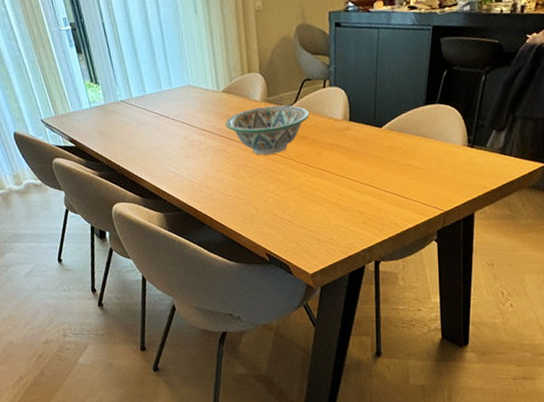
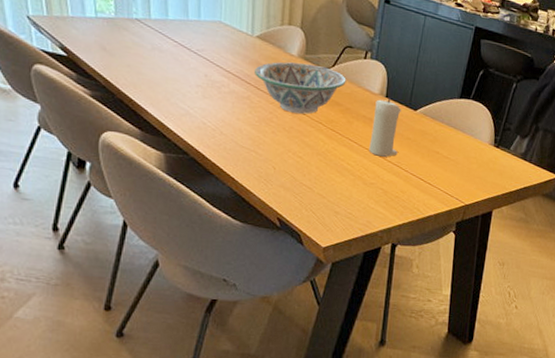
candle: none [340,121,369,180] -> present [369,98,401,157]

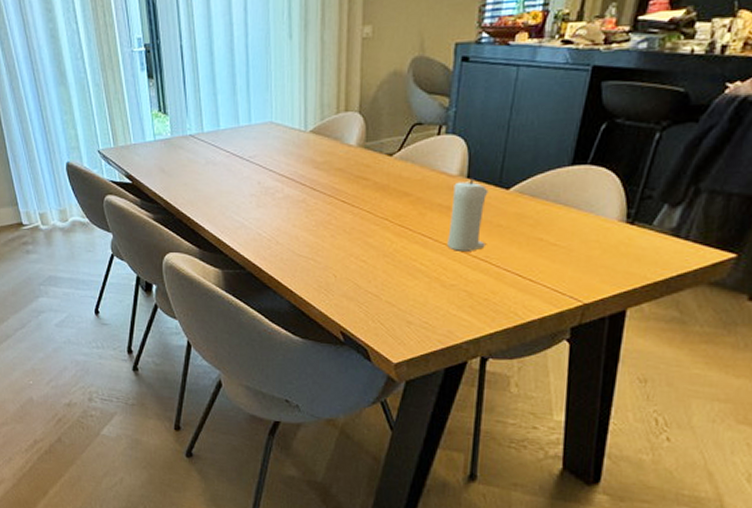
decorative bowl: present [253,61,346,114] -> none [308,152,416,211]

